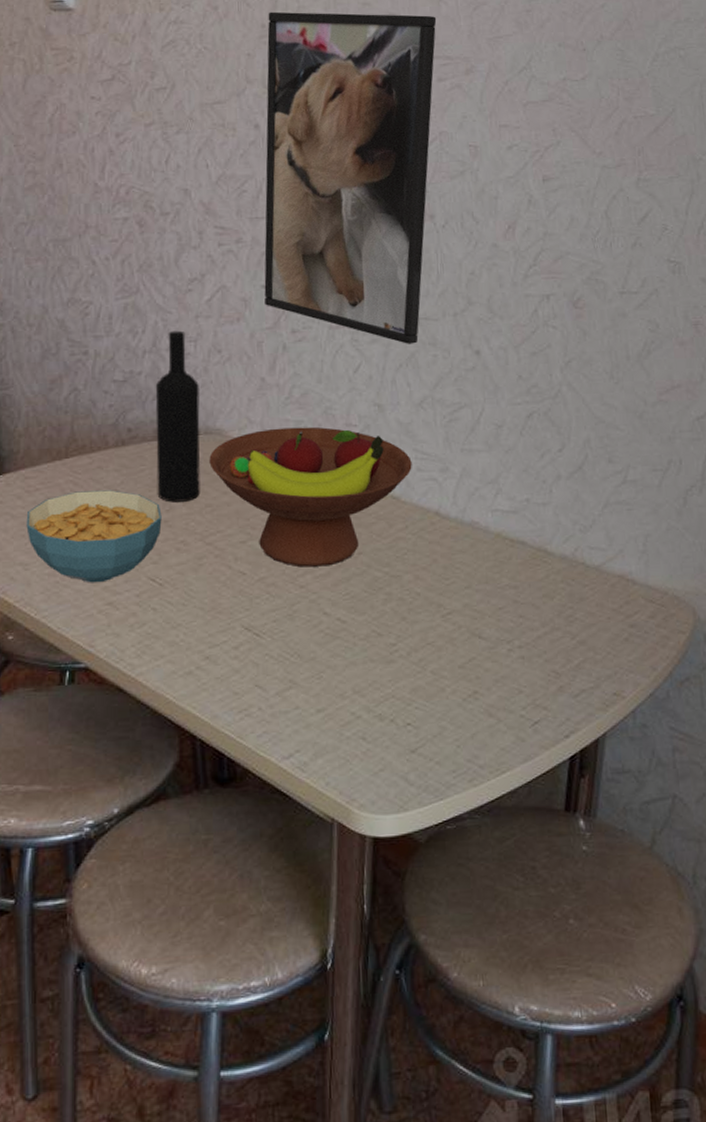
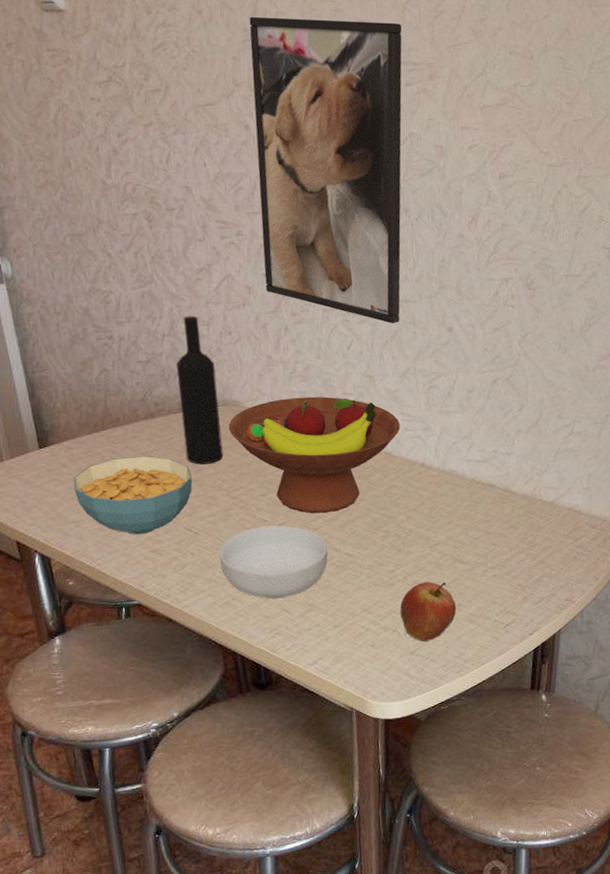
cereal bowl: none [185,579,315,670] -> present [219,525,328,599]
apple: none [400,660,471,737] -> present [400,581,456,642]

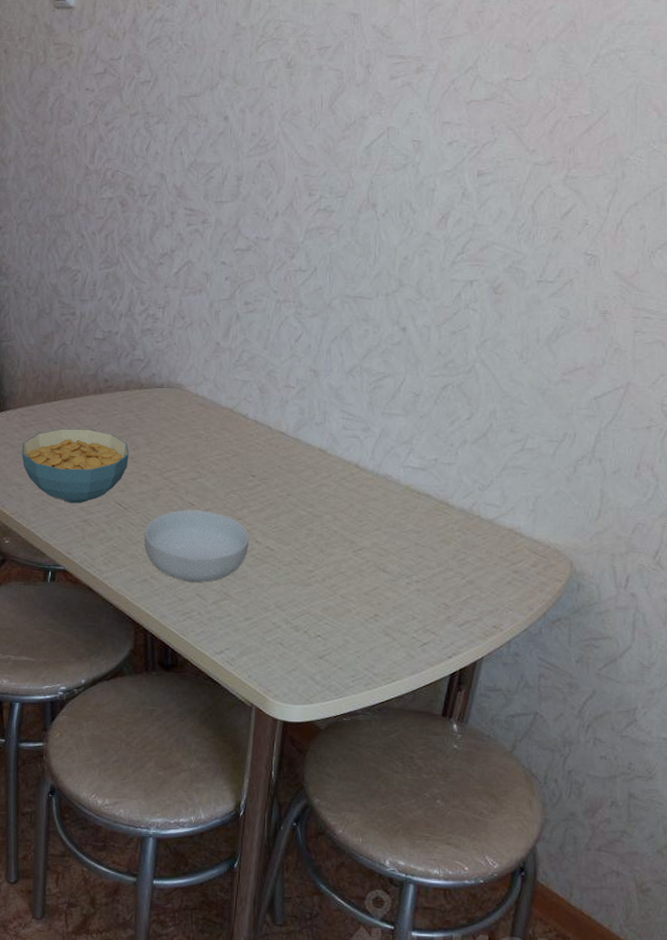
wine bottle: present [175,315,224,465] -> none [126,298,165,443]
fruit bowl: present [228,396,400,514] -> none [170,386,339,504]
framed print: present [249,16,402,324] -> none [223,11,394,319]
apple: present [400,581,456,642] -> none [314,586,372,648]

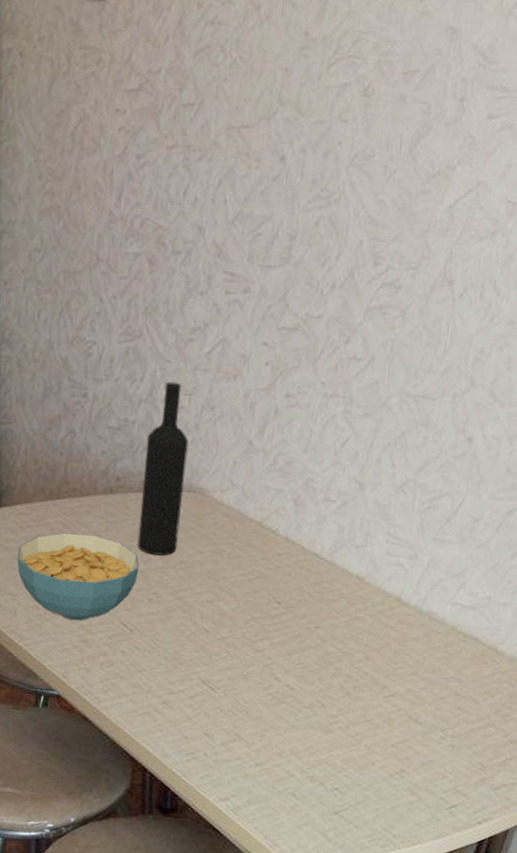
wine bottle: none [126,298,165,443] -> present [137,381,189,556]
cereal bowl: present [144,510,249,582] -> none [149,636,268,721]

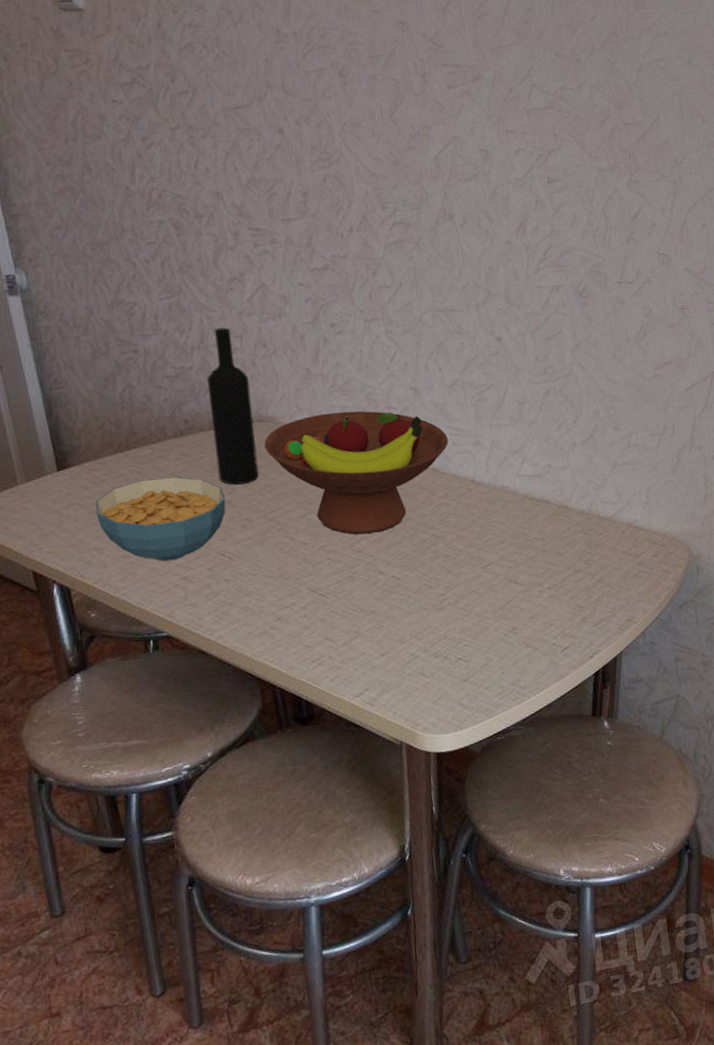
fruit bowl: none [189,494,383,635] -> present [264,411,449,535]

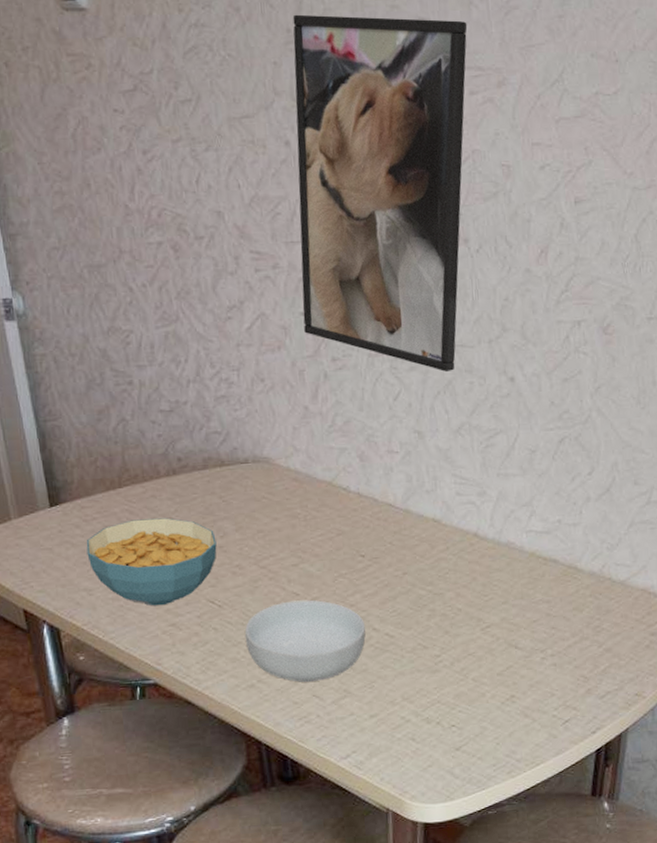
wine bottle: present [206,327,259,485] -> none [201,359,252,529]
cereal bowl: none [255,548,373,627] -> present [244,600,366,682]
fruit bowl: present [264,411,449,535] -> none [258,454,452,588]
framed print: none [282,17,446,334] -> present [293,14,468,372]

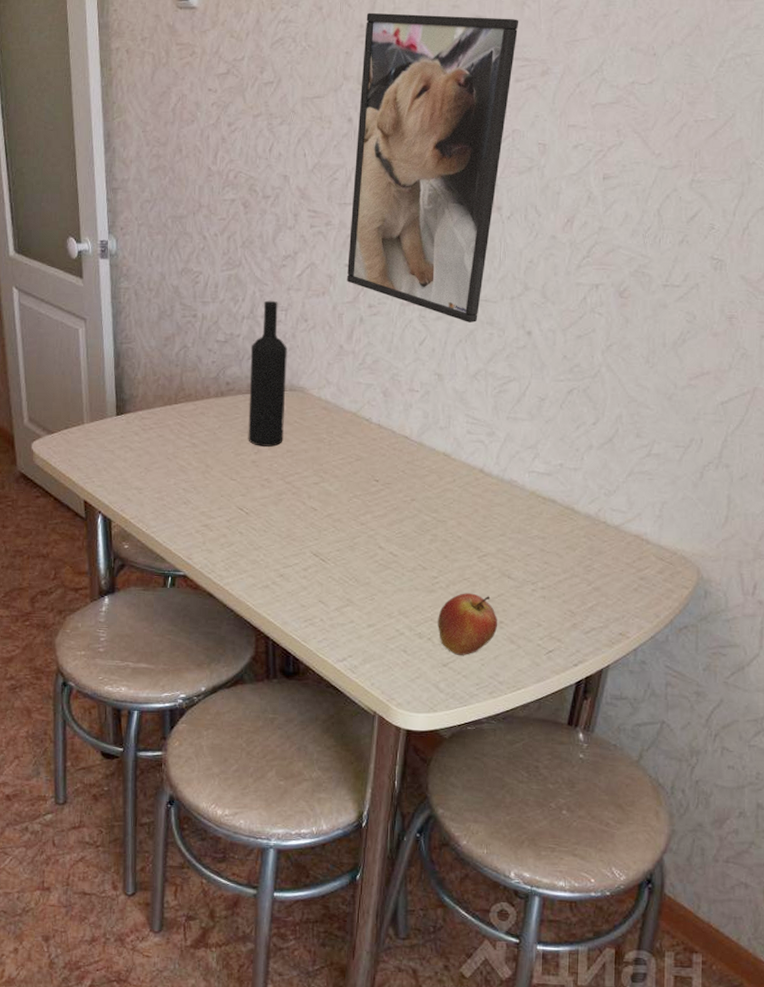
cereal bowl: present [86,518,217,606] -> none [141,432,251,508]
wine bottle: none [201,359,252,529] -> present [248,300,287,447]
cereal bowl: present [244,600,366,682] -> none [265,515,372,588]
apple: none [445,668,509,737] -> present [438,593,497,655]

